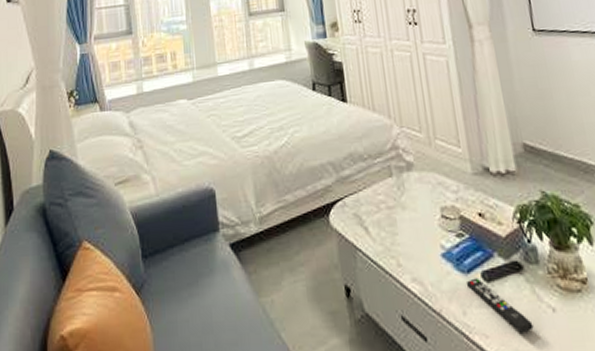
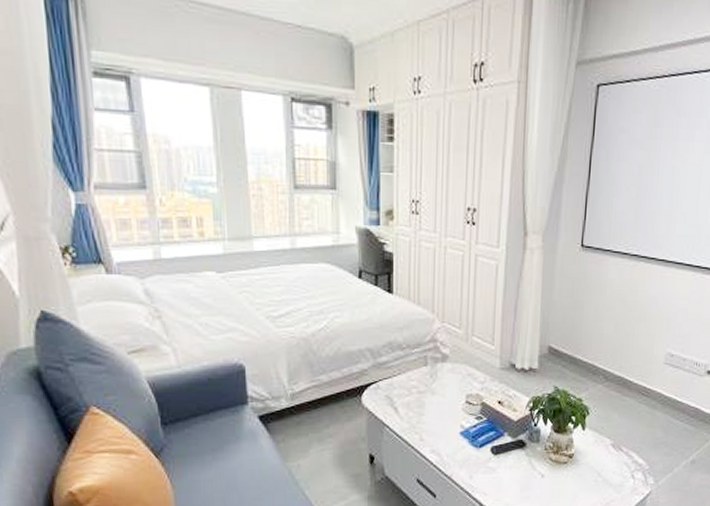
remote control: present [465,278,534,335] -> none [476,451,524,493]

